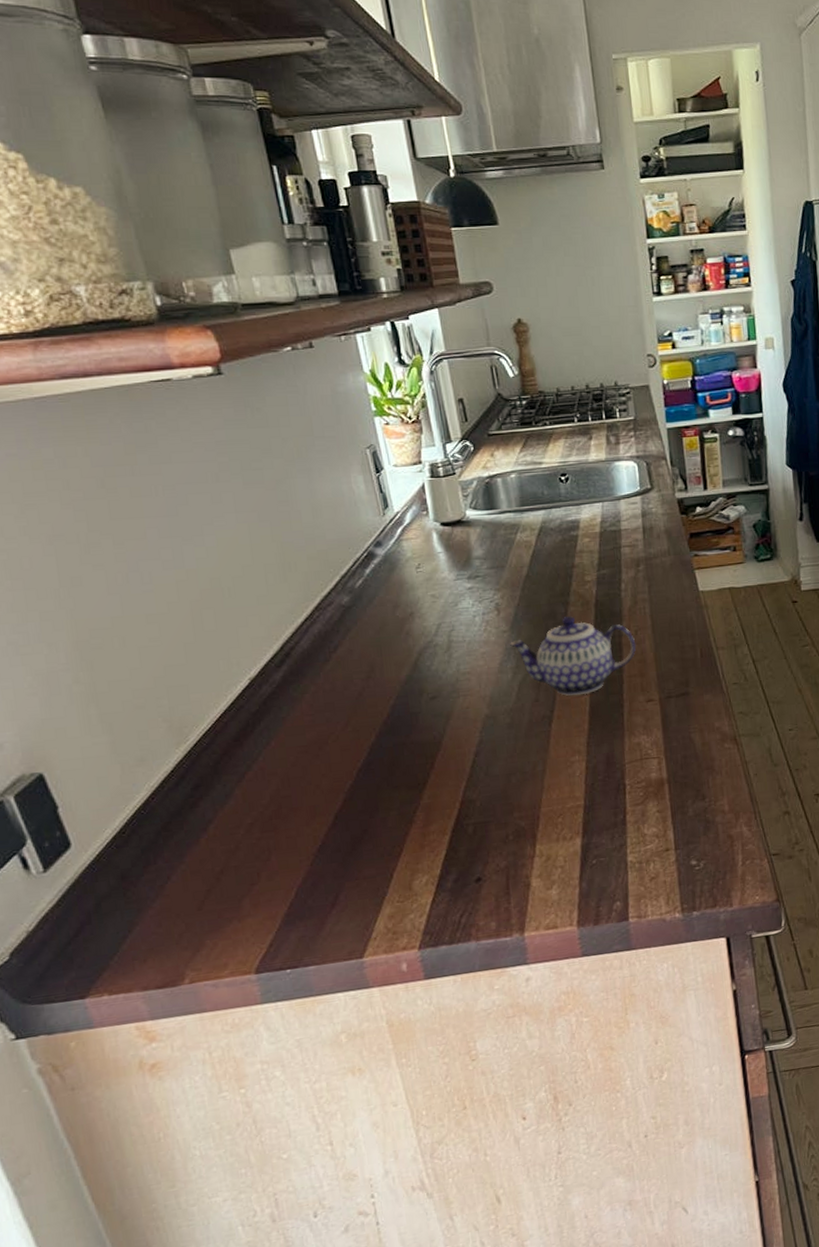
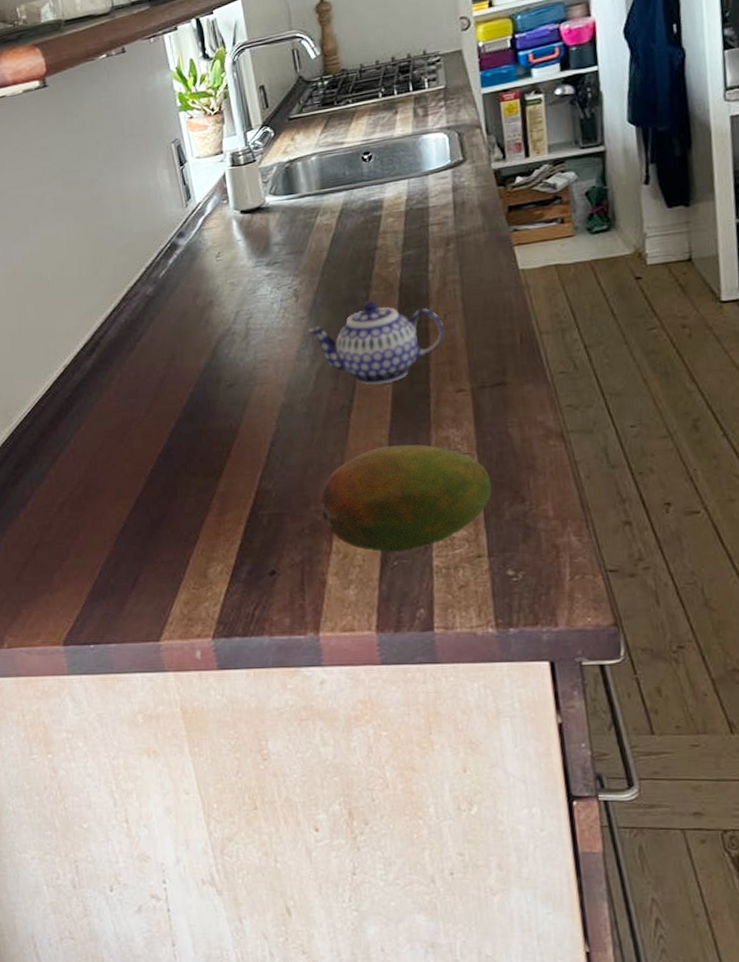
fruit: none [523,751,678,852] -> present [319,444,492,552]

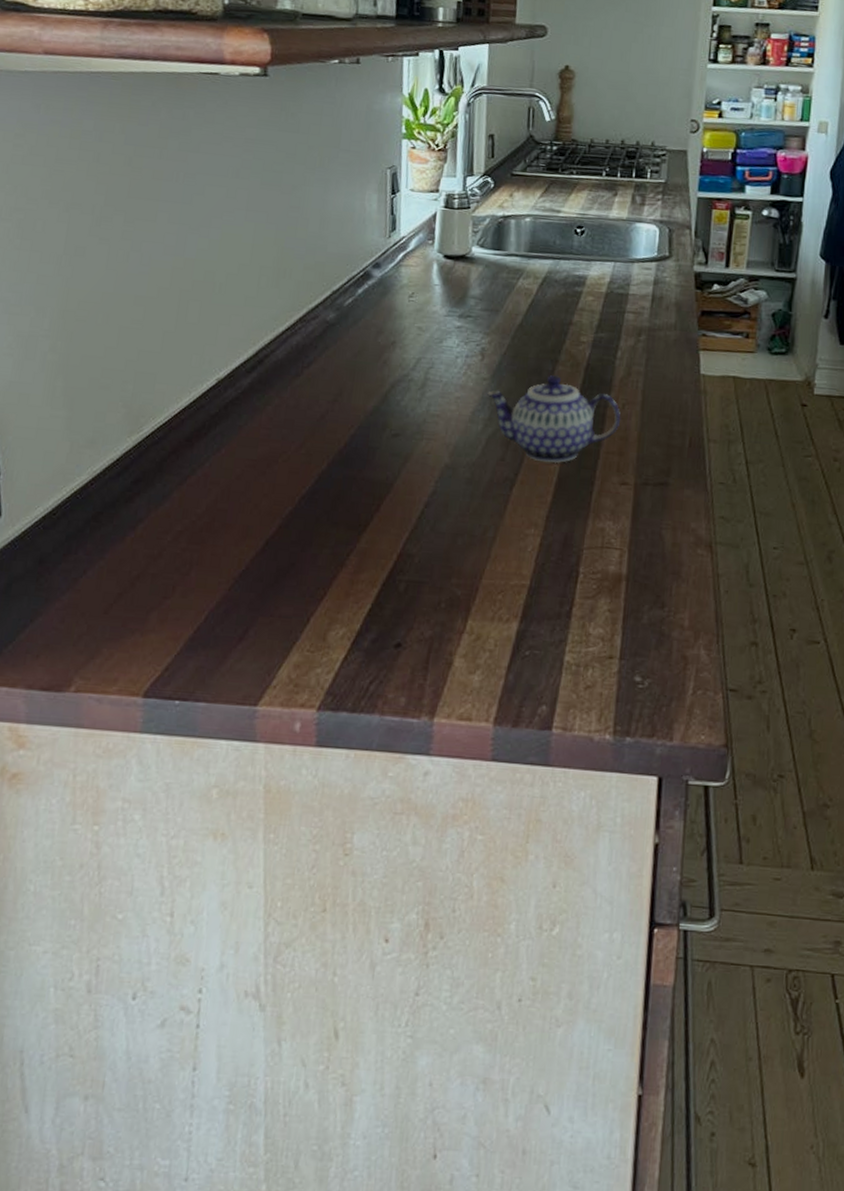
fruit: present [319,444,492,552] -> none [462,527,637,642]

